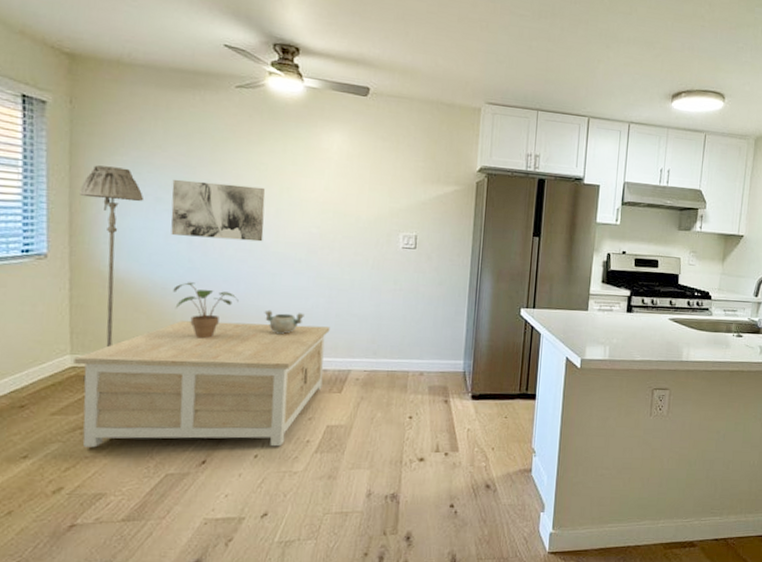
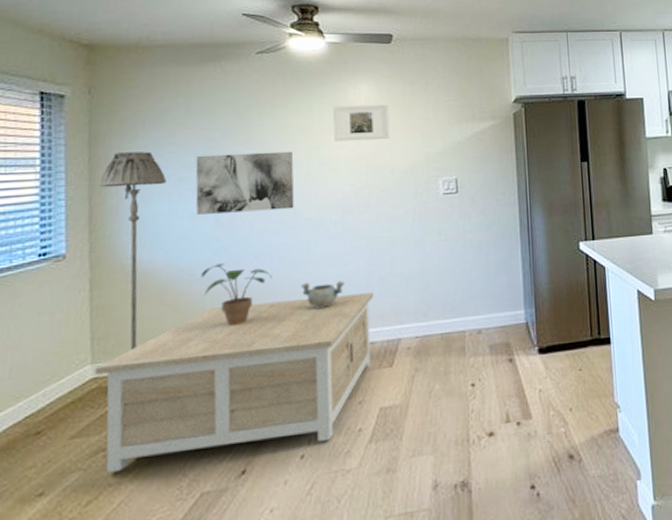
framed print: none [304,150,360,190] -> present [333,104,389,142]

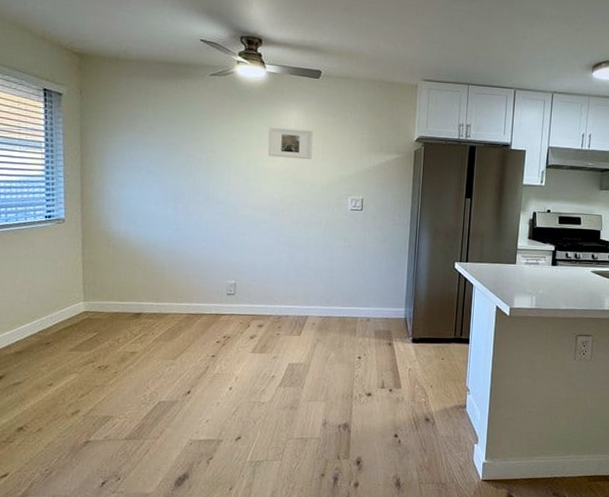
coffee table: present [95,292,374,473] -> none [86,273,290,381]
floor lamp: present [98,151,167,392] -> none [88,145,139,322]
wall art: present [195,151,295,215] -> none [160,154,236,206]
potted plant: present [201,263,272,326] -> none [162,241,215,289]
decorative bowl: present [300,281,344,308] -> none [236,264,269,285]

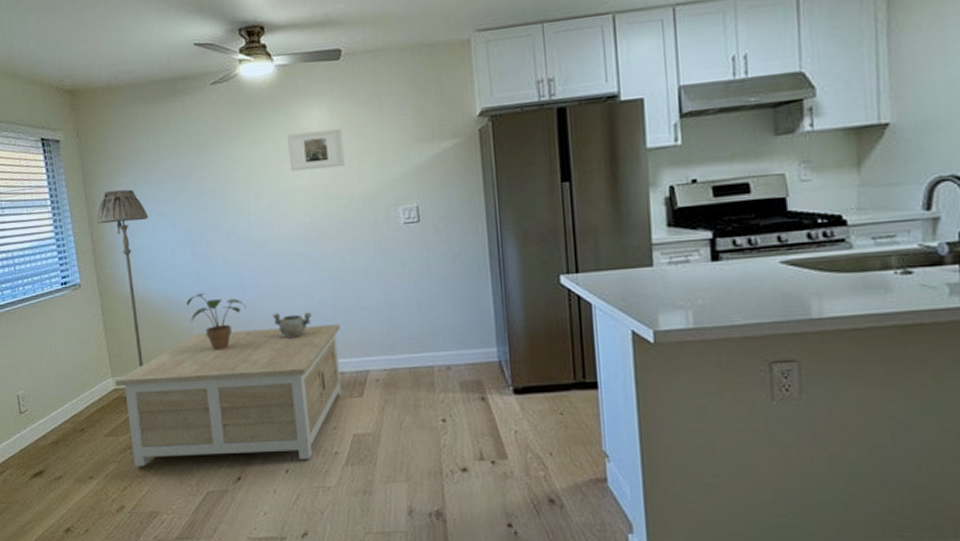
coffee table: none [86,273,290,381] -> present [115,324,342,467]
floor lamp: none [88,145,139,322] -> present [96,189,149,401]
potted plant: none [162,241,215,289] -> present [186,293,246,351]
decorative bowl: none [236,264,269,285] -> present [272,312,312,337]

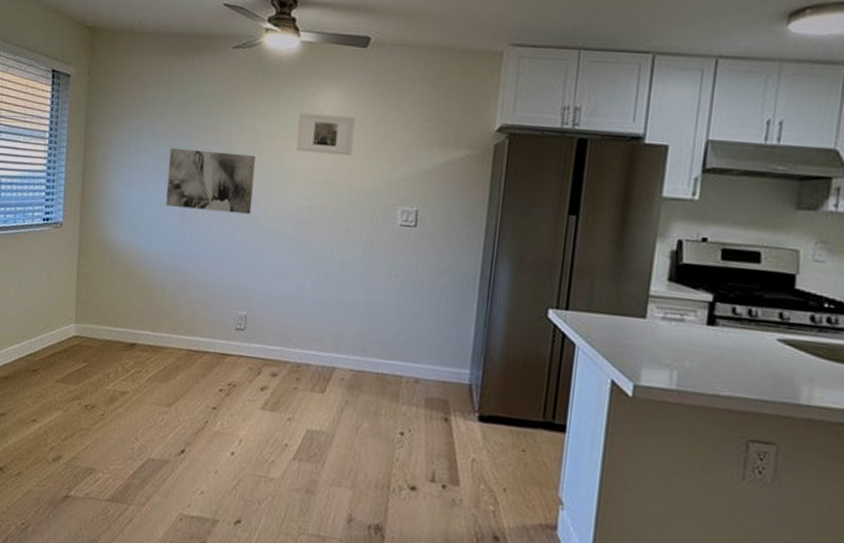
floor lamp: present [96,189,149,401] -> none [84,135,145,350]
coffee table: present [115,324,342,467] -> none [77,296,315,446]
wall art: none [170,183,260,248] -> present [165,147,256,215]
potted plant: present [186,293,246,351] -> none [164,256,224,318]
decorative bowl: present [272,312,312,337] -> none [248,290,289,319]

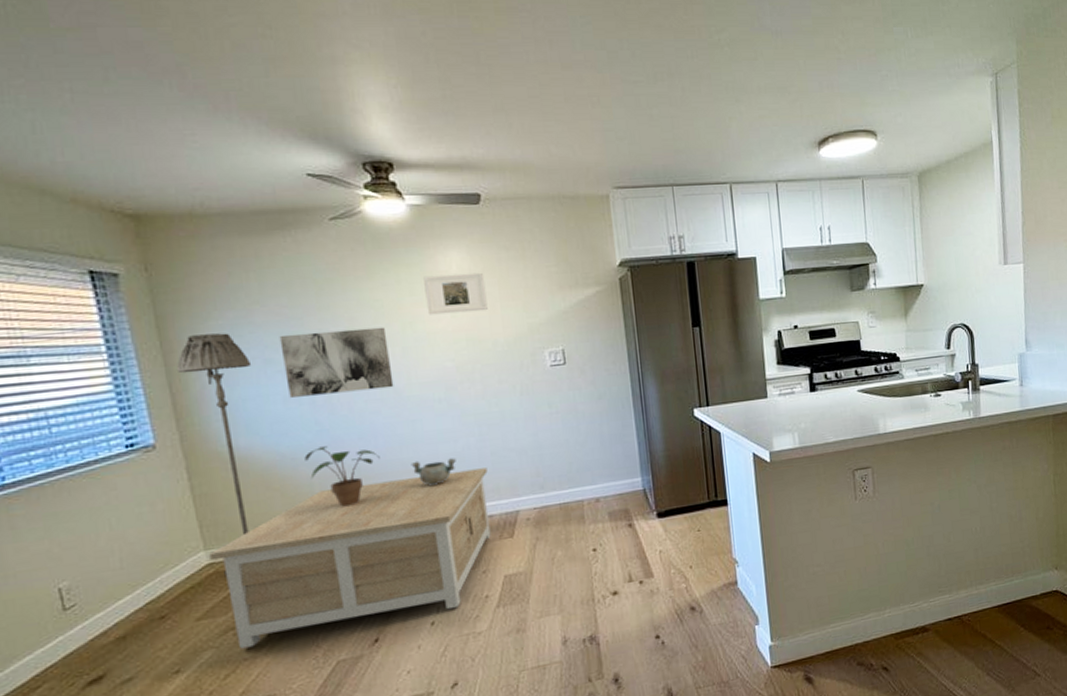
coffee table: none [77,296,315,446] -> present [209,468,491,649]
floor lamp: none [84,135,145,350] -> present [176,333,252,576]
potted plant: none [164,256,224,318] -> present [304,446,380,507]
decorative bowl: none [248,290,289,319] -> present [410,458,456,486]

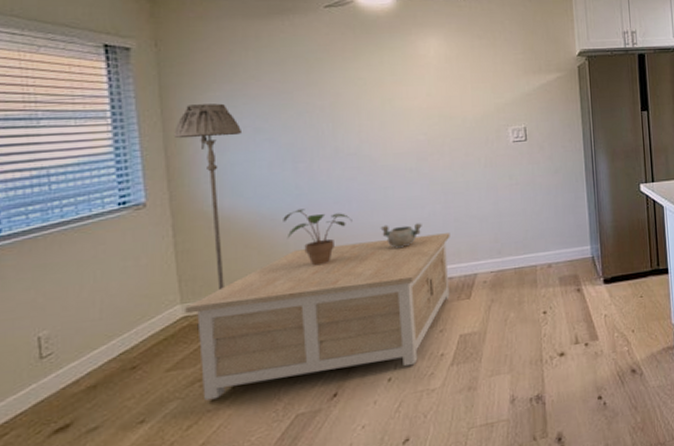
wall art: present [279,327,394,398] -> none [270,102,370,163]
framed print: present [423,272,488,315] -> none [404,57,460,93]

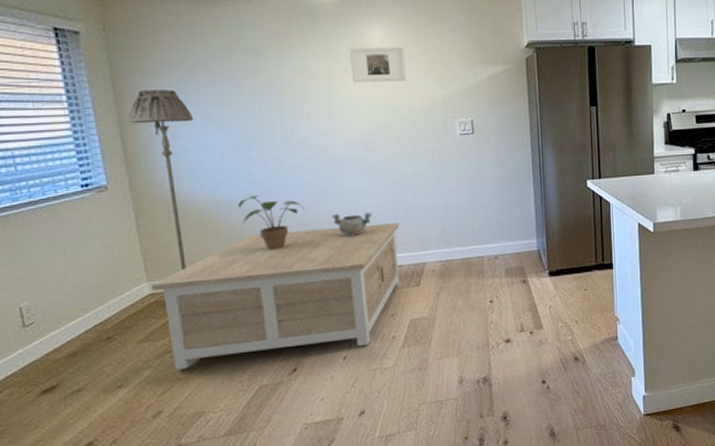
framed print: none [404,57,460,93] -> present [350,46,406,83]

